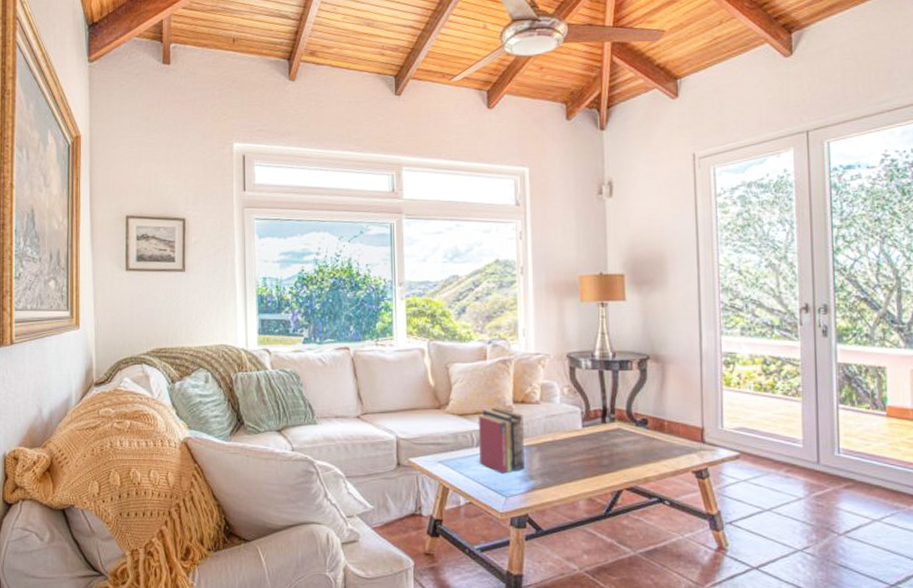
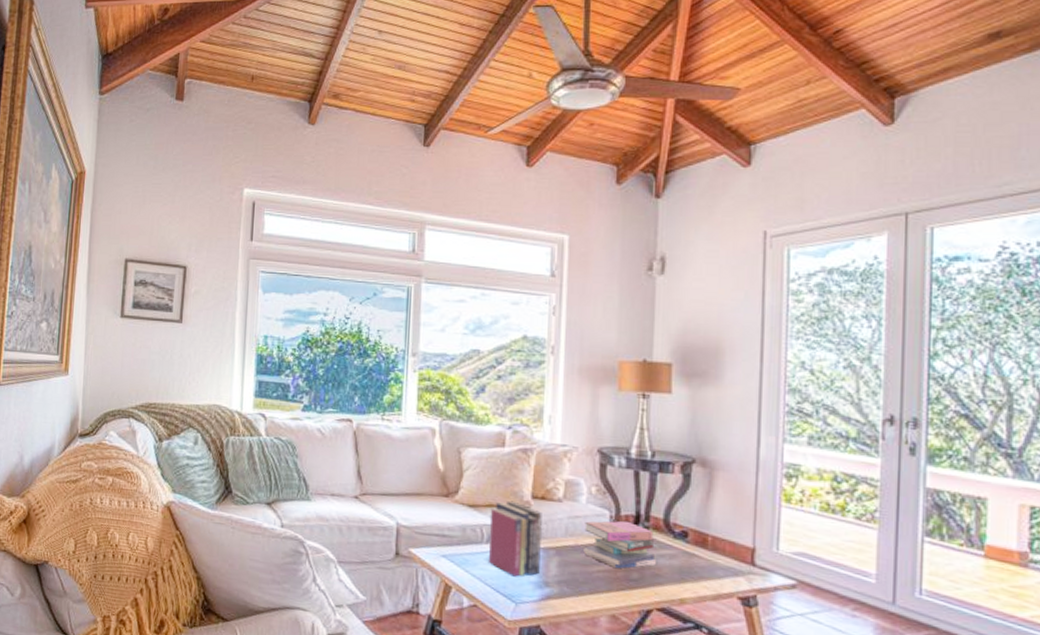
books: none [560,415,622,458] -> present [583,520,656,569]

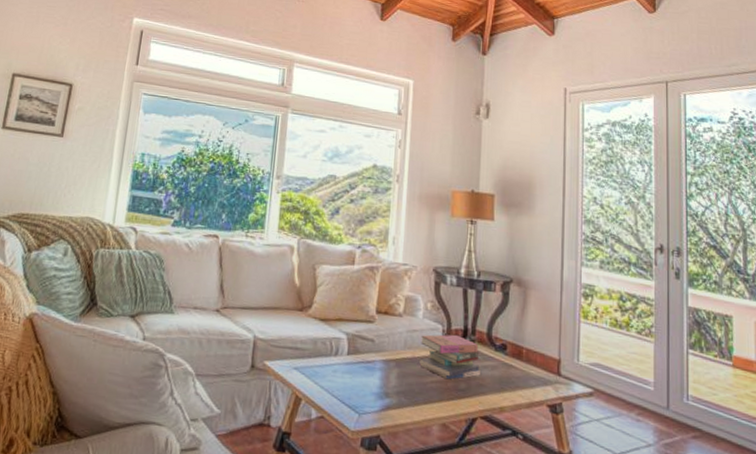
books: present [489,501,543,577] -> none [336,315,385,388]

